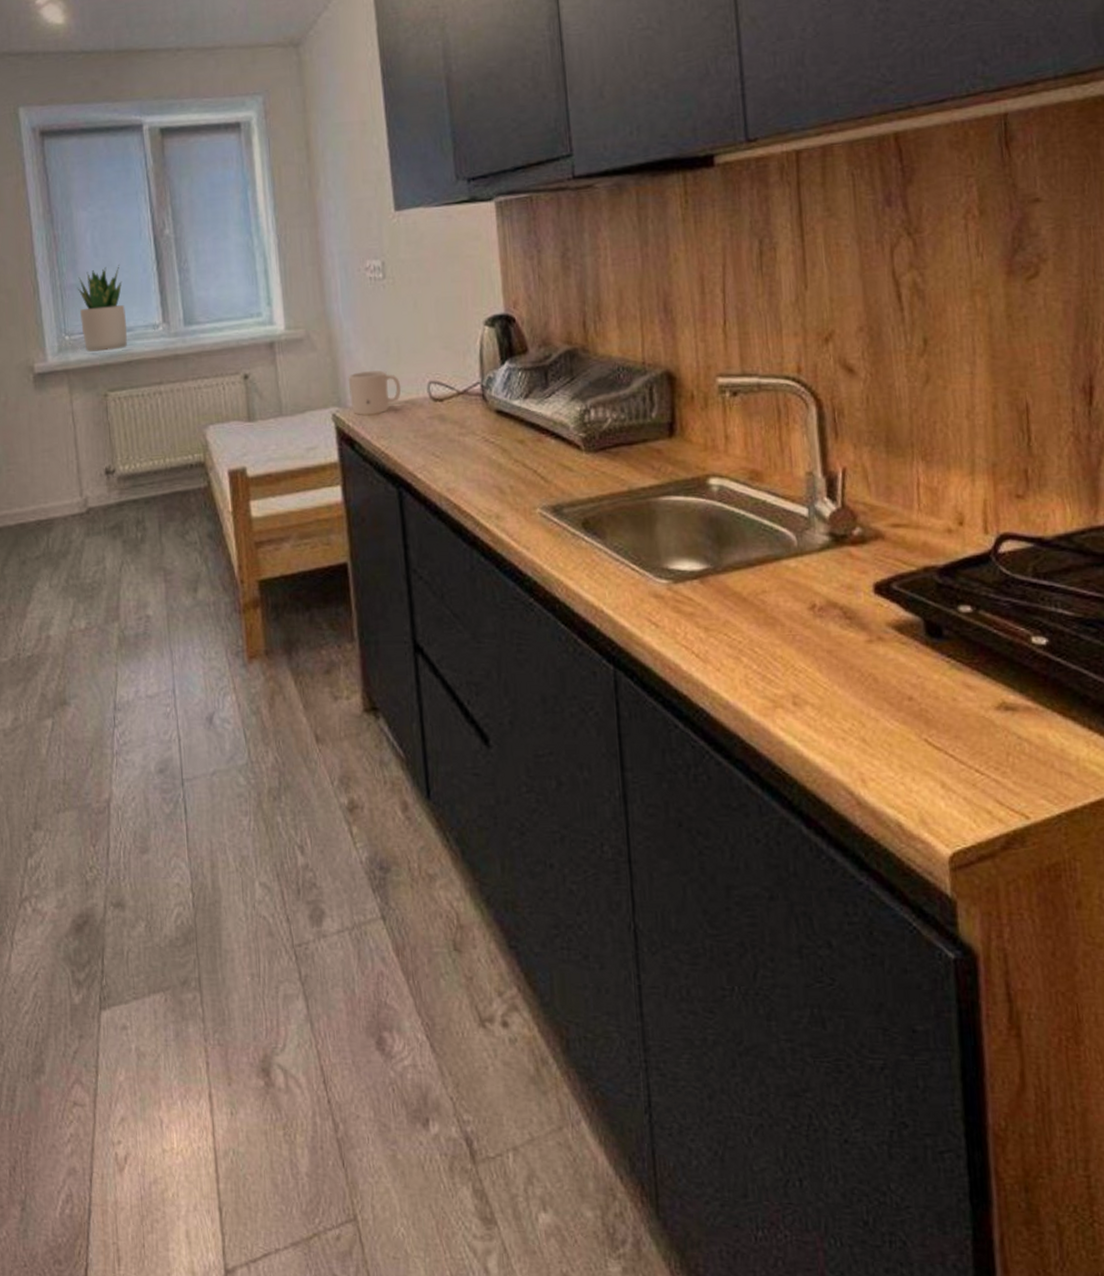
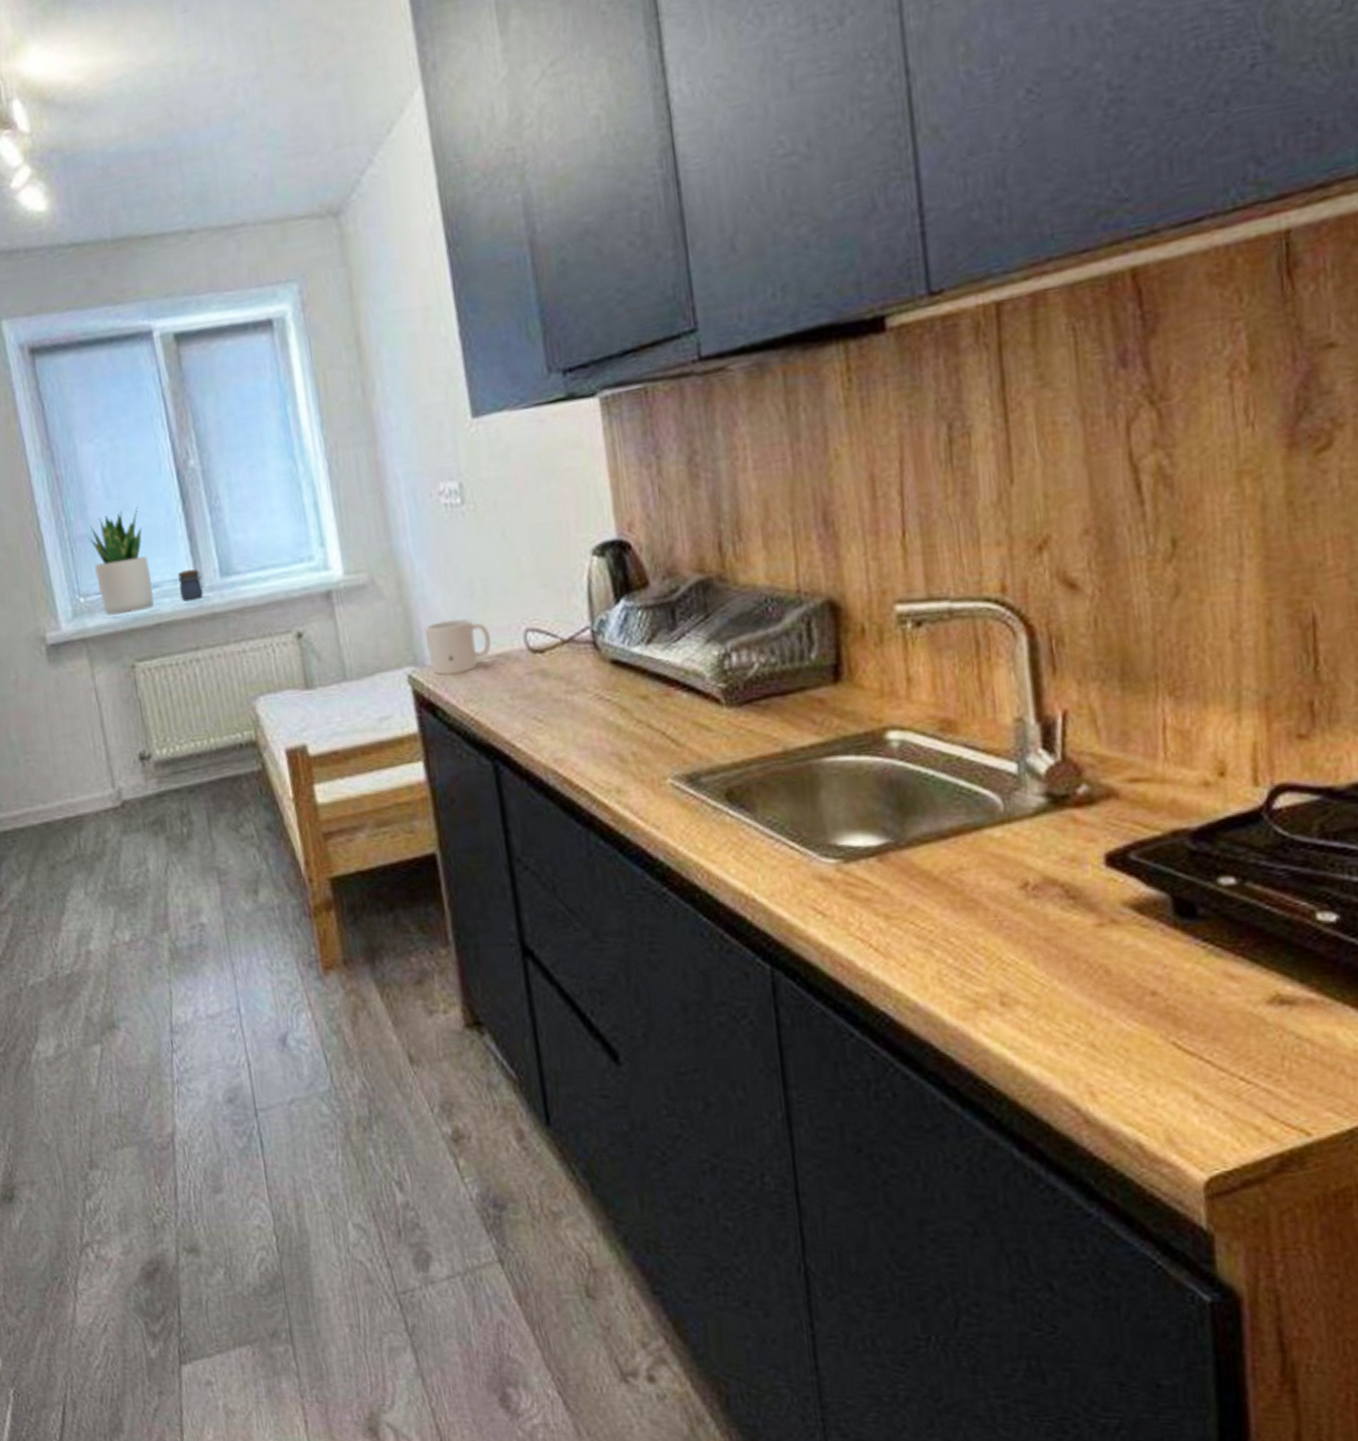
jar: none [149,318,171,344] -> present [178,569,205,602]

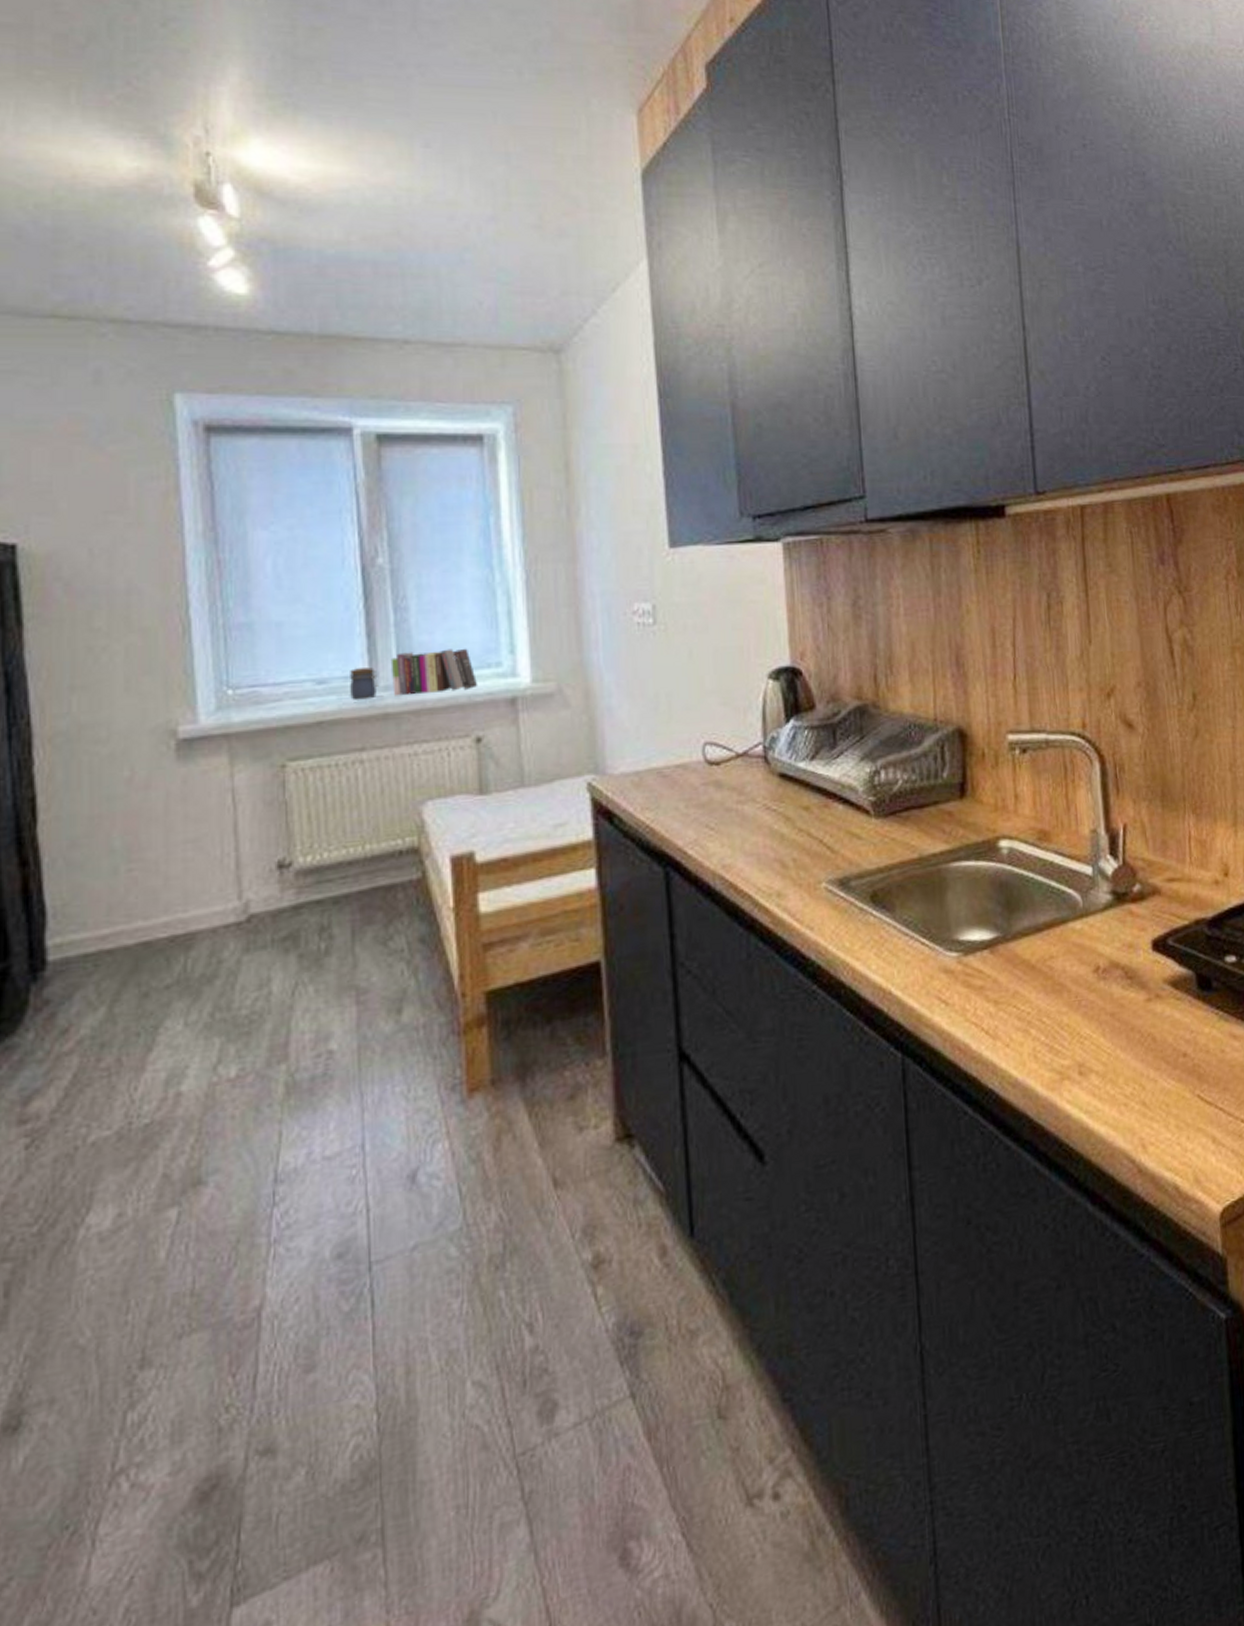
planter: present [89,507,155,616] -> none [250,600,319,710]
books: none [212,544,294,596] -> present [390,648,478,696]
mug: present [424,618,492,675] -> none [607,730,672,784]

